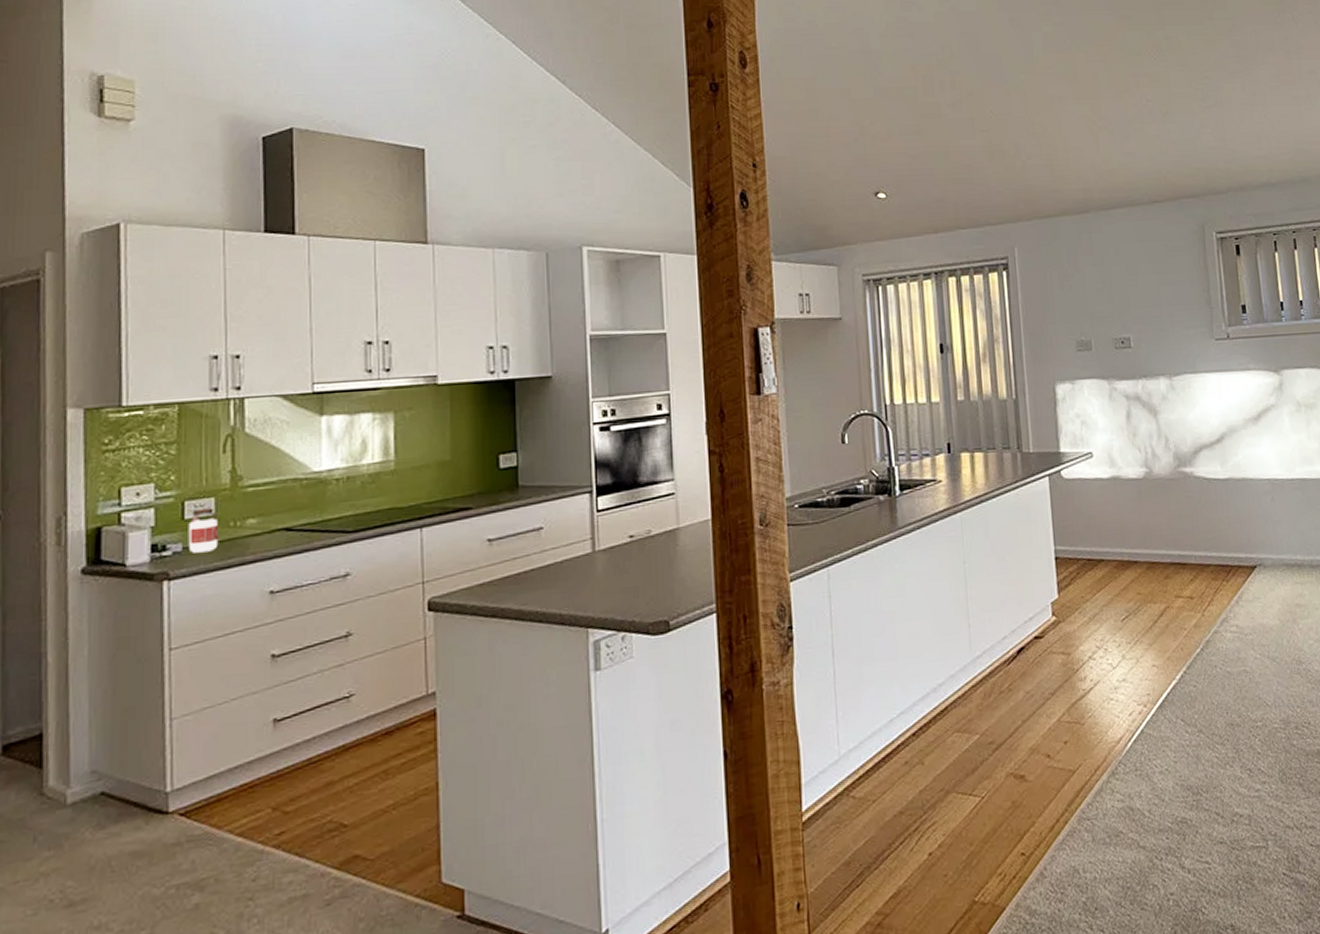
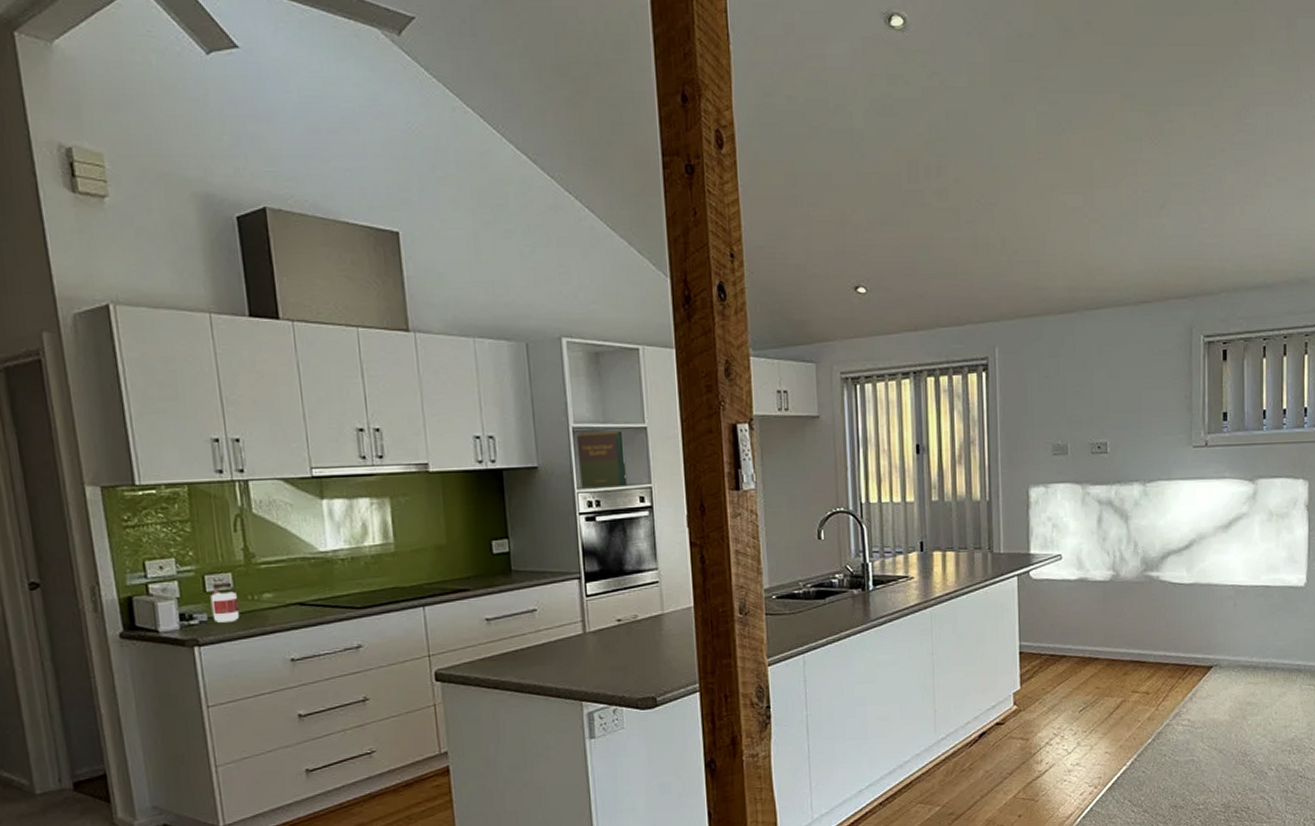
books: none [593,337,645,398] -> present [576,430,628,489]

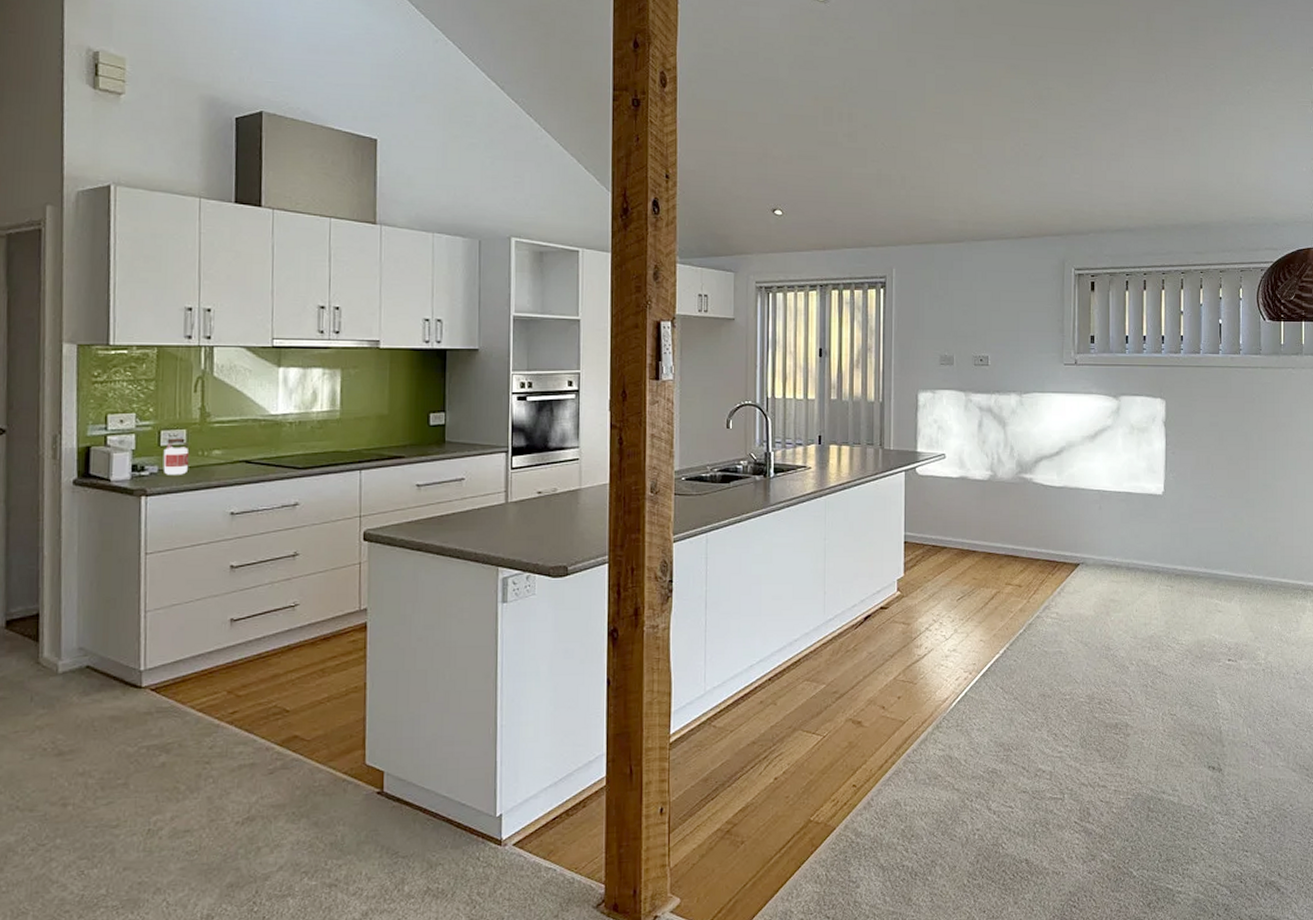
books: present [576,430,628,489] -> none [515,321,559,372]

